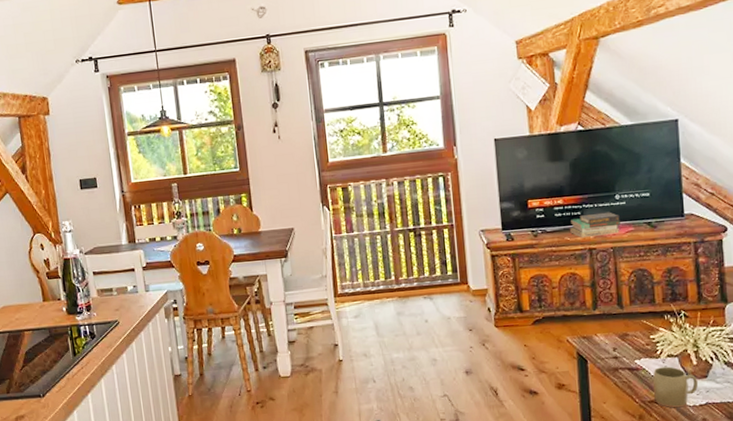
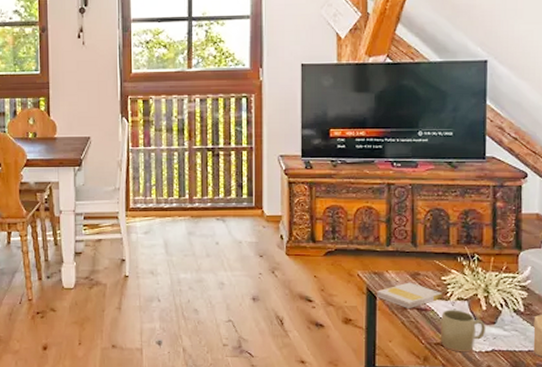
books: present [569,212,620,238] -> none [369,148,421,172]
book: none [587,343,653,369] -> present [377,282,443,308]

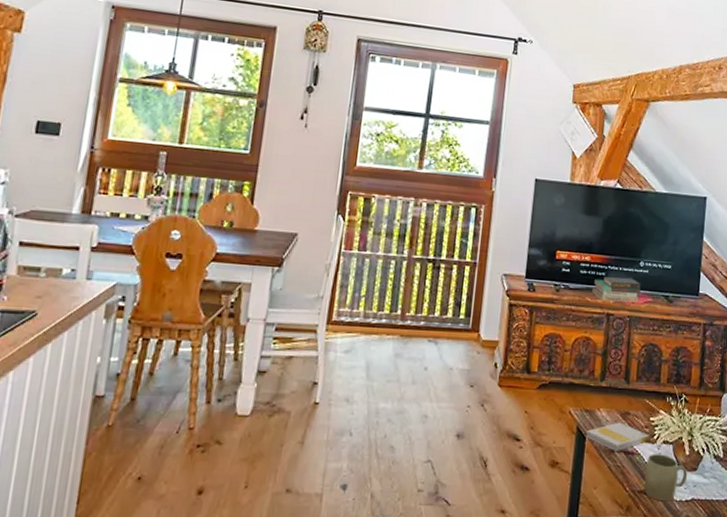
books: none [369,148,421,172] -> present [591,277,641,303]

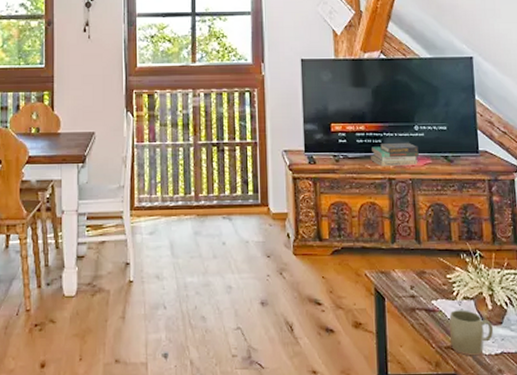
book: present [586,422,650,451] -> none [385,281,450,310]

